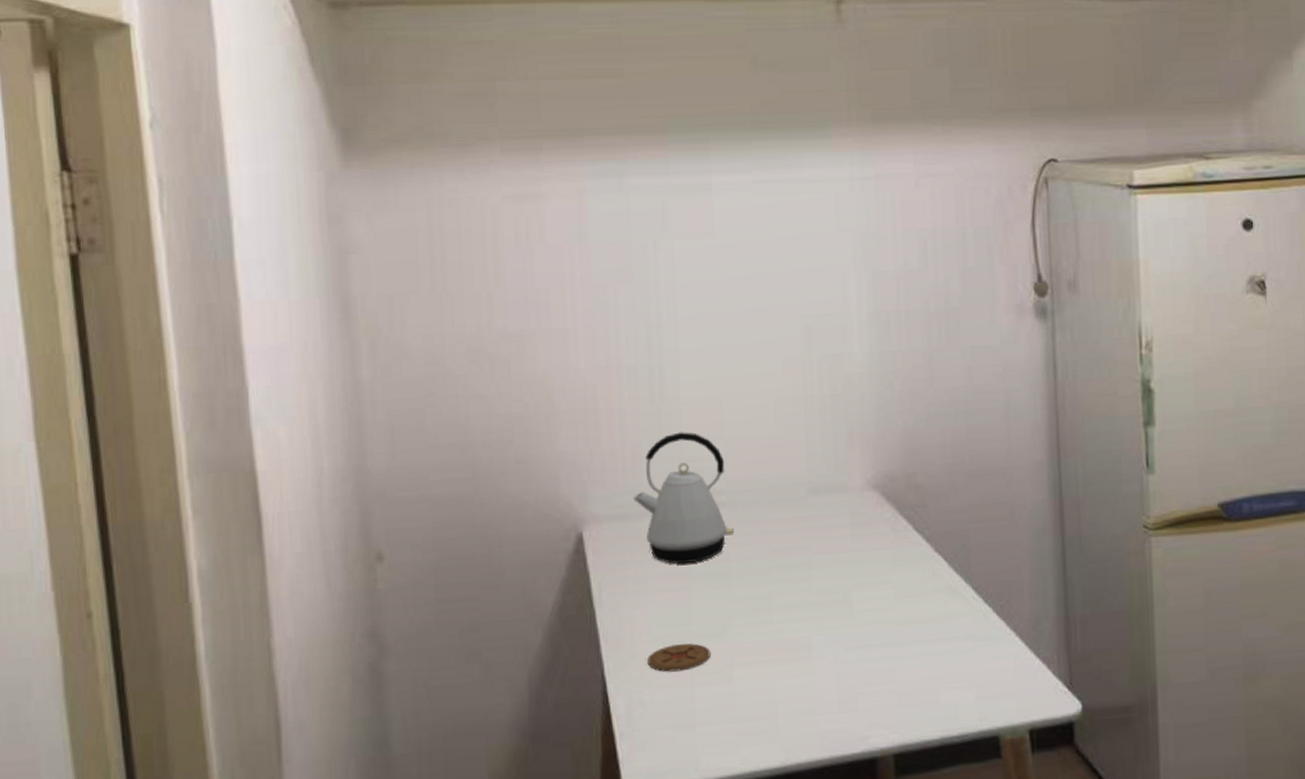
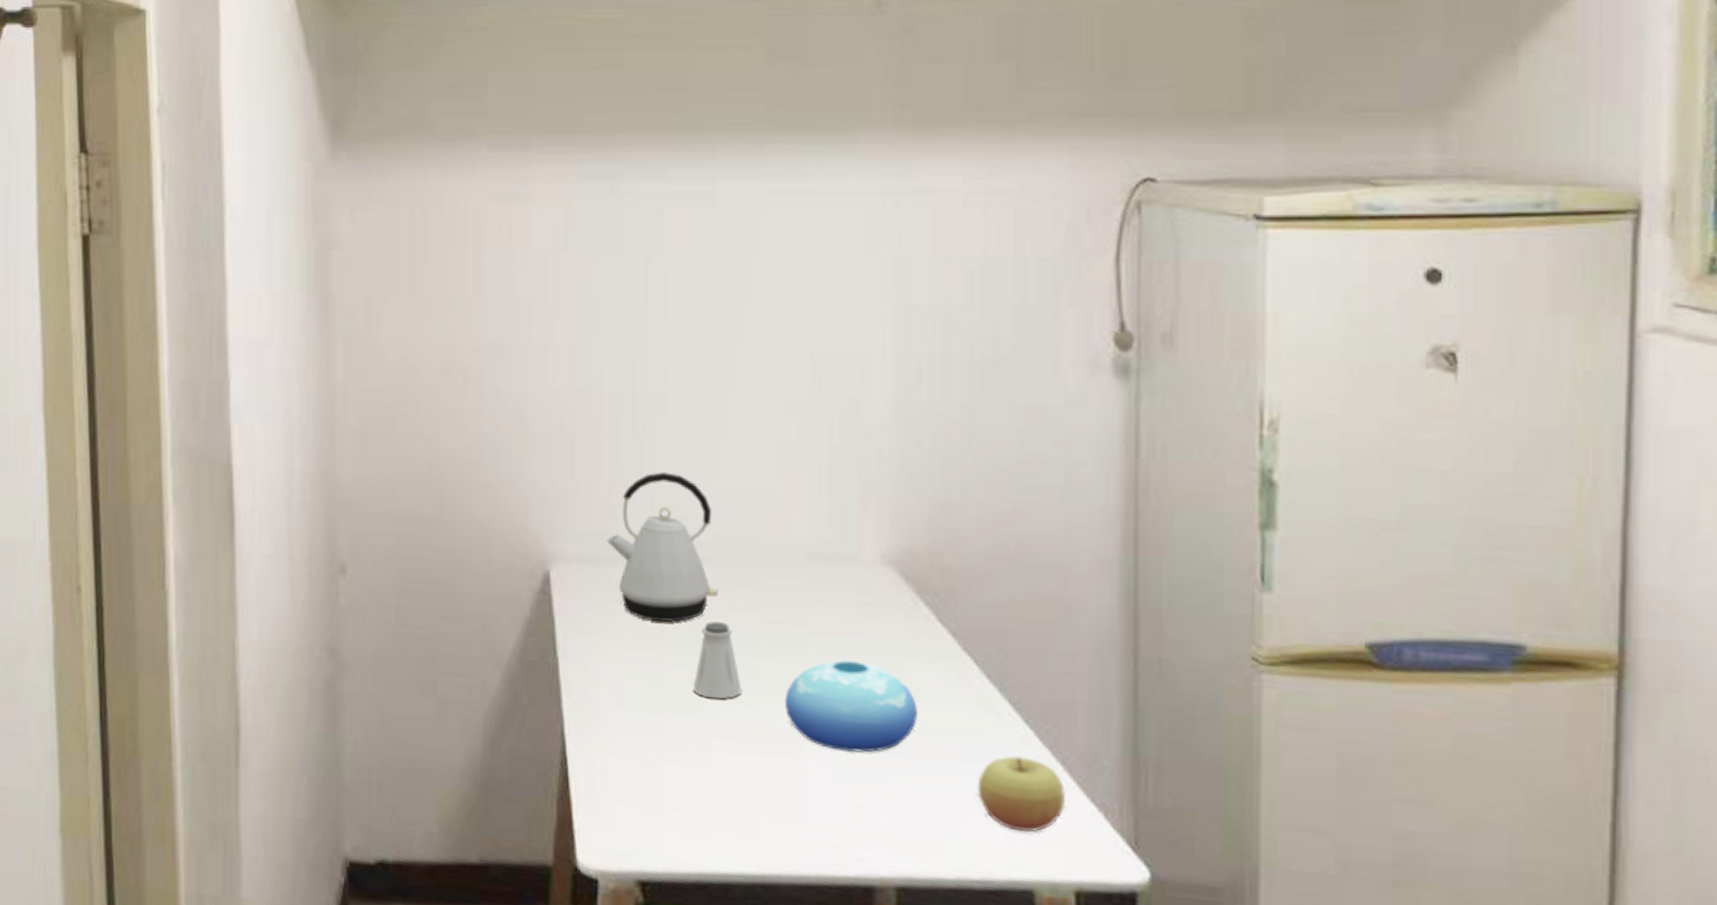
coaster: present [647,643,711,672] -> none [612,711,684,744]
saltshaker: none [717,556,759,624] -> present [693,621,742,700]
bowl: none [795,572,904,650] -> present [784,660,919,753]
apple: none [952,629,1018,691] -> present [977,755,1065,833]

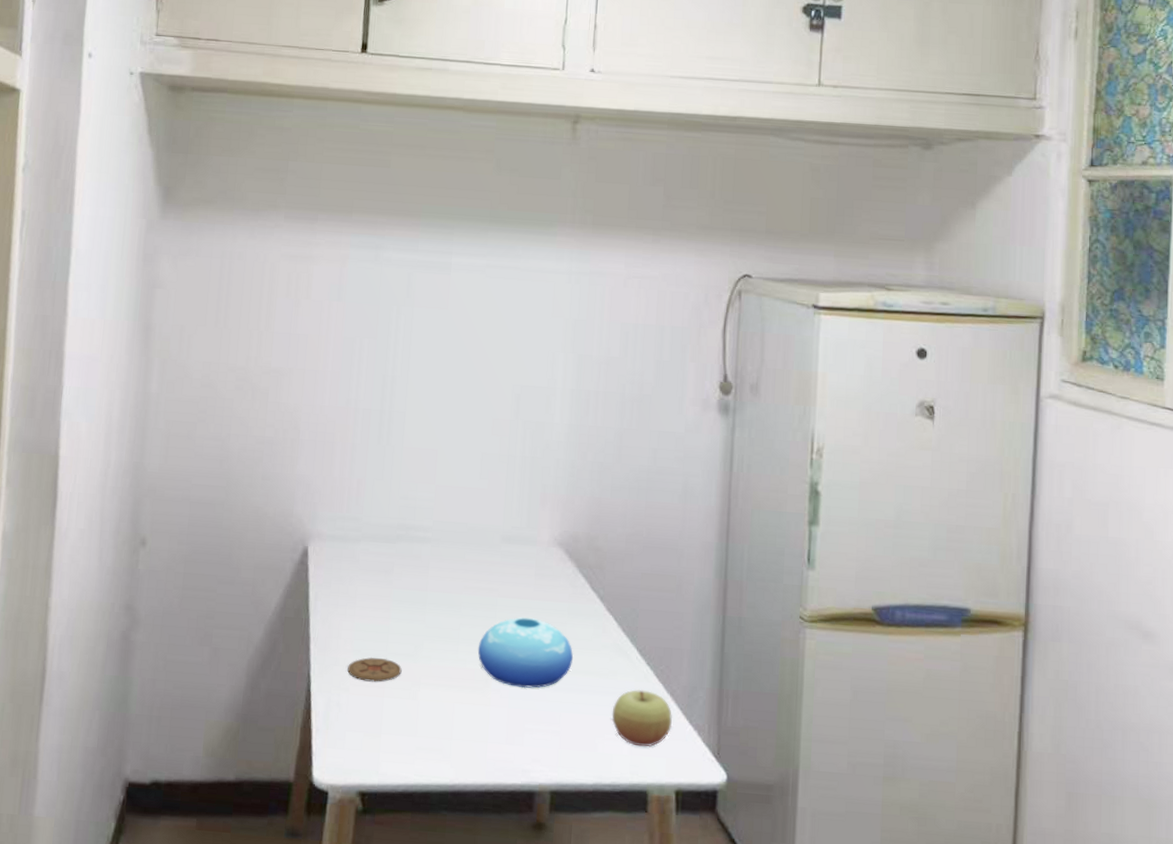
kettle: present [605,472,719,623] -> none [352,472,435,588]
coaster: none [612,711,684,744] -> present [347,657,402,682]
saltshaker: present [693,621,742,700] -> none [411,587,447,648]

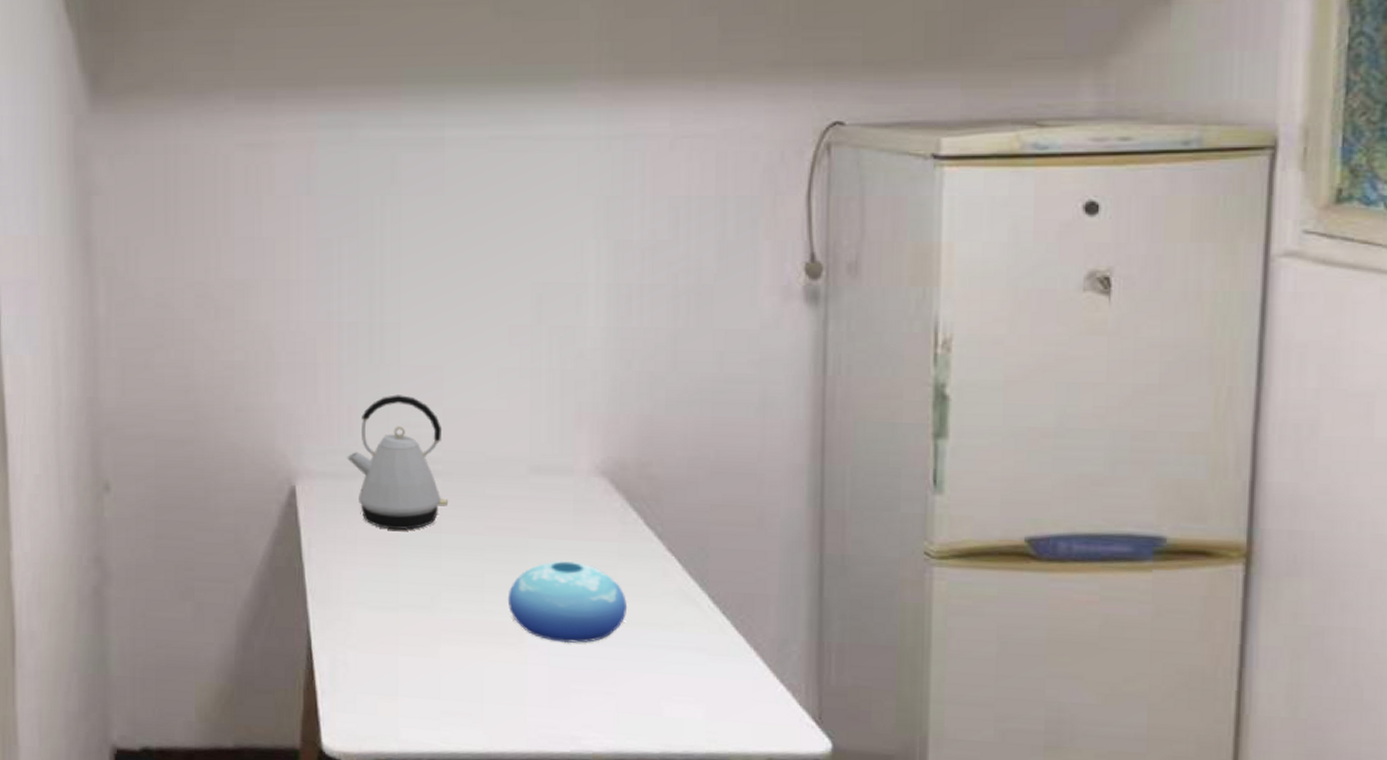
coaster: present [347,657,402,682] -> none [353,609,417,639]
kettle: none [352,472,435,588] -> present [346,395,449,530]
apple: present [611,689,672,748] -> none [679,643,758,711]

